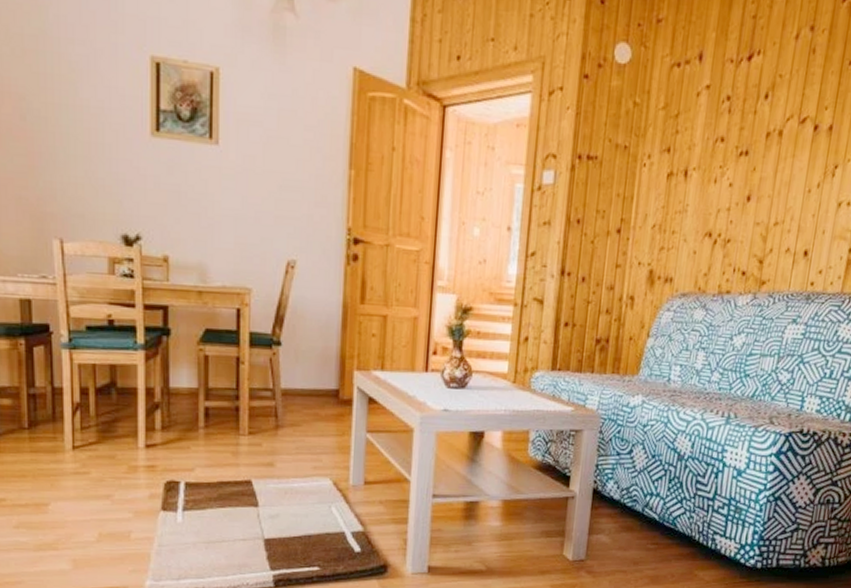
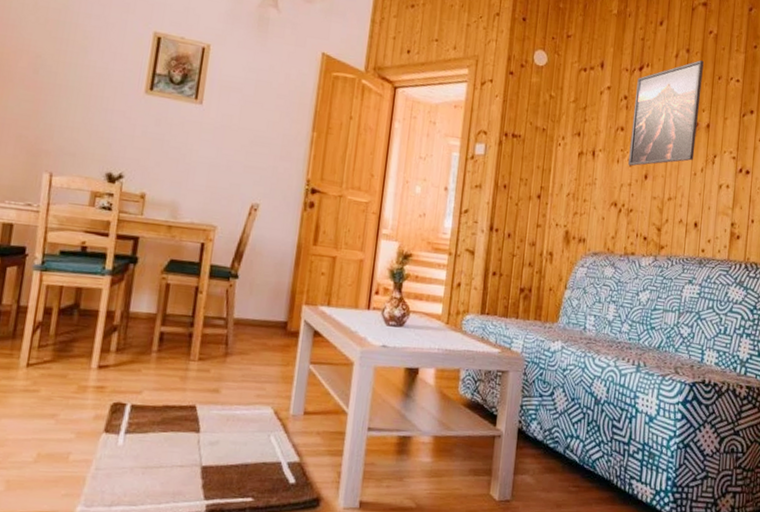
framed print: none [728,40,832,187] -> present [628,60,704,167]

